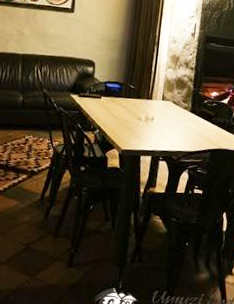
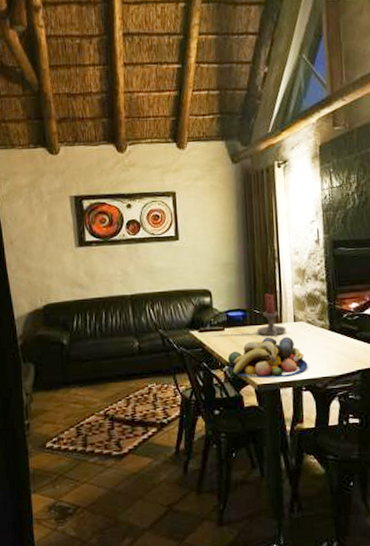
fruit bowl: none [99,110,168,147] -> present [228,336,308,379]
candle holder: none [129,72,155,110] -> present [256,293,287,336]

